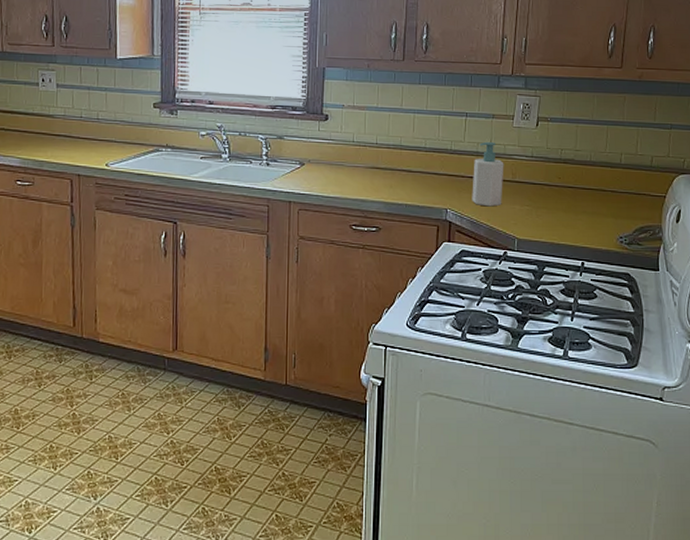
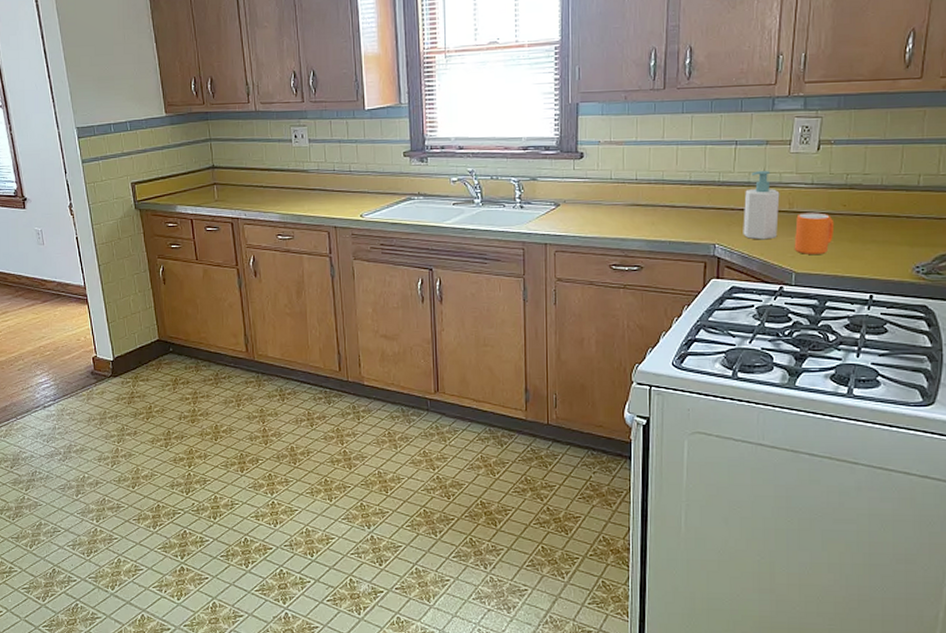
mug: none [516,183,551,222] -> present [794,212,835,254]

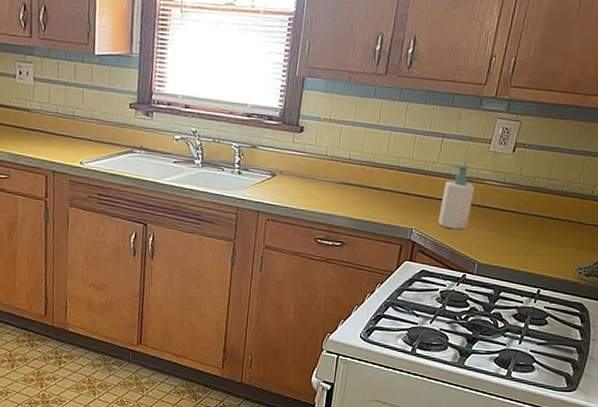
mug: present [794,212,835,254] -> none [480,208,518,248]

